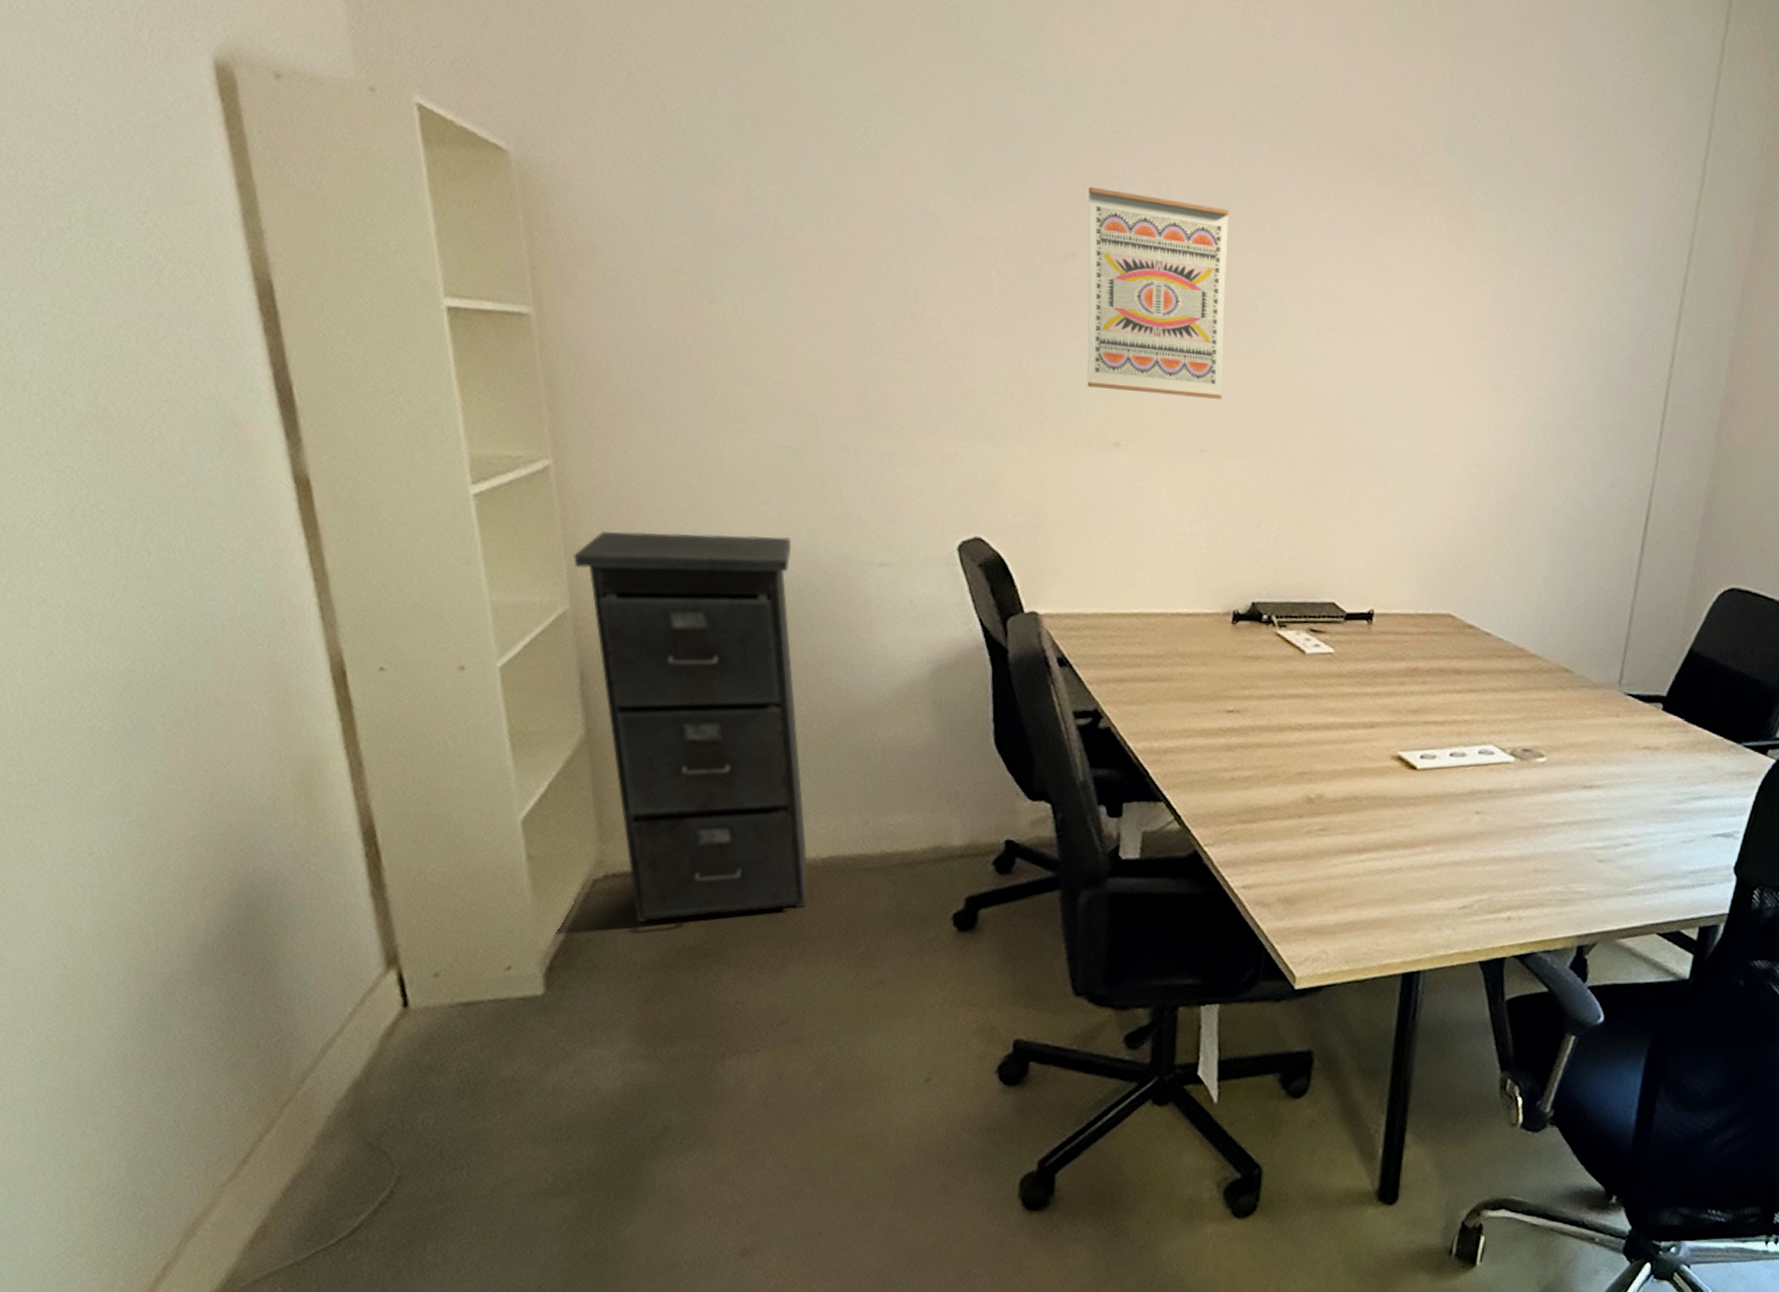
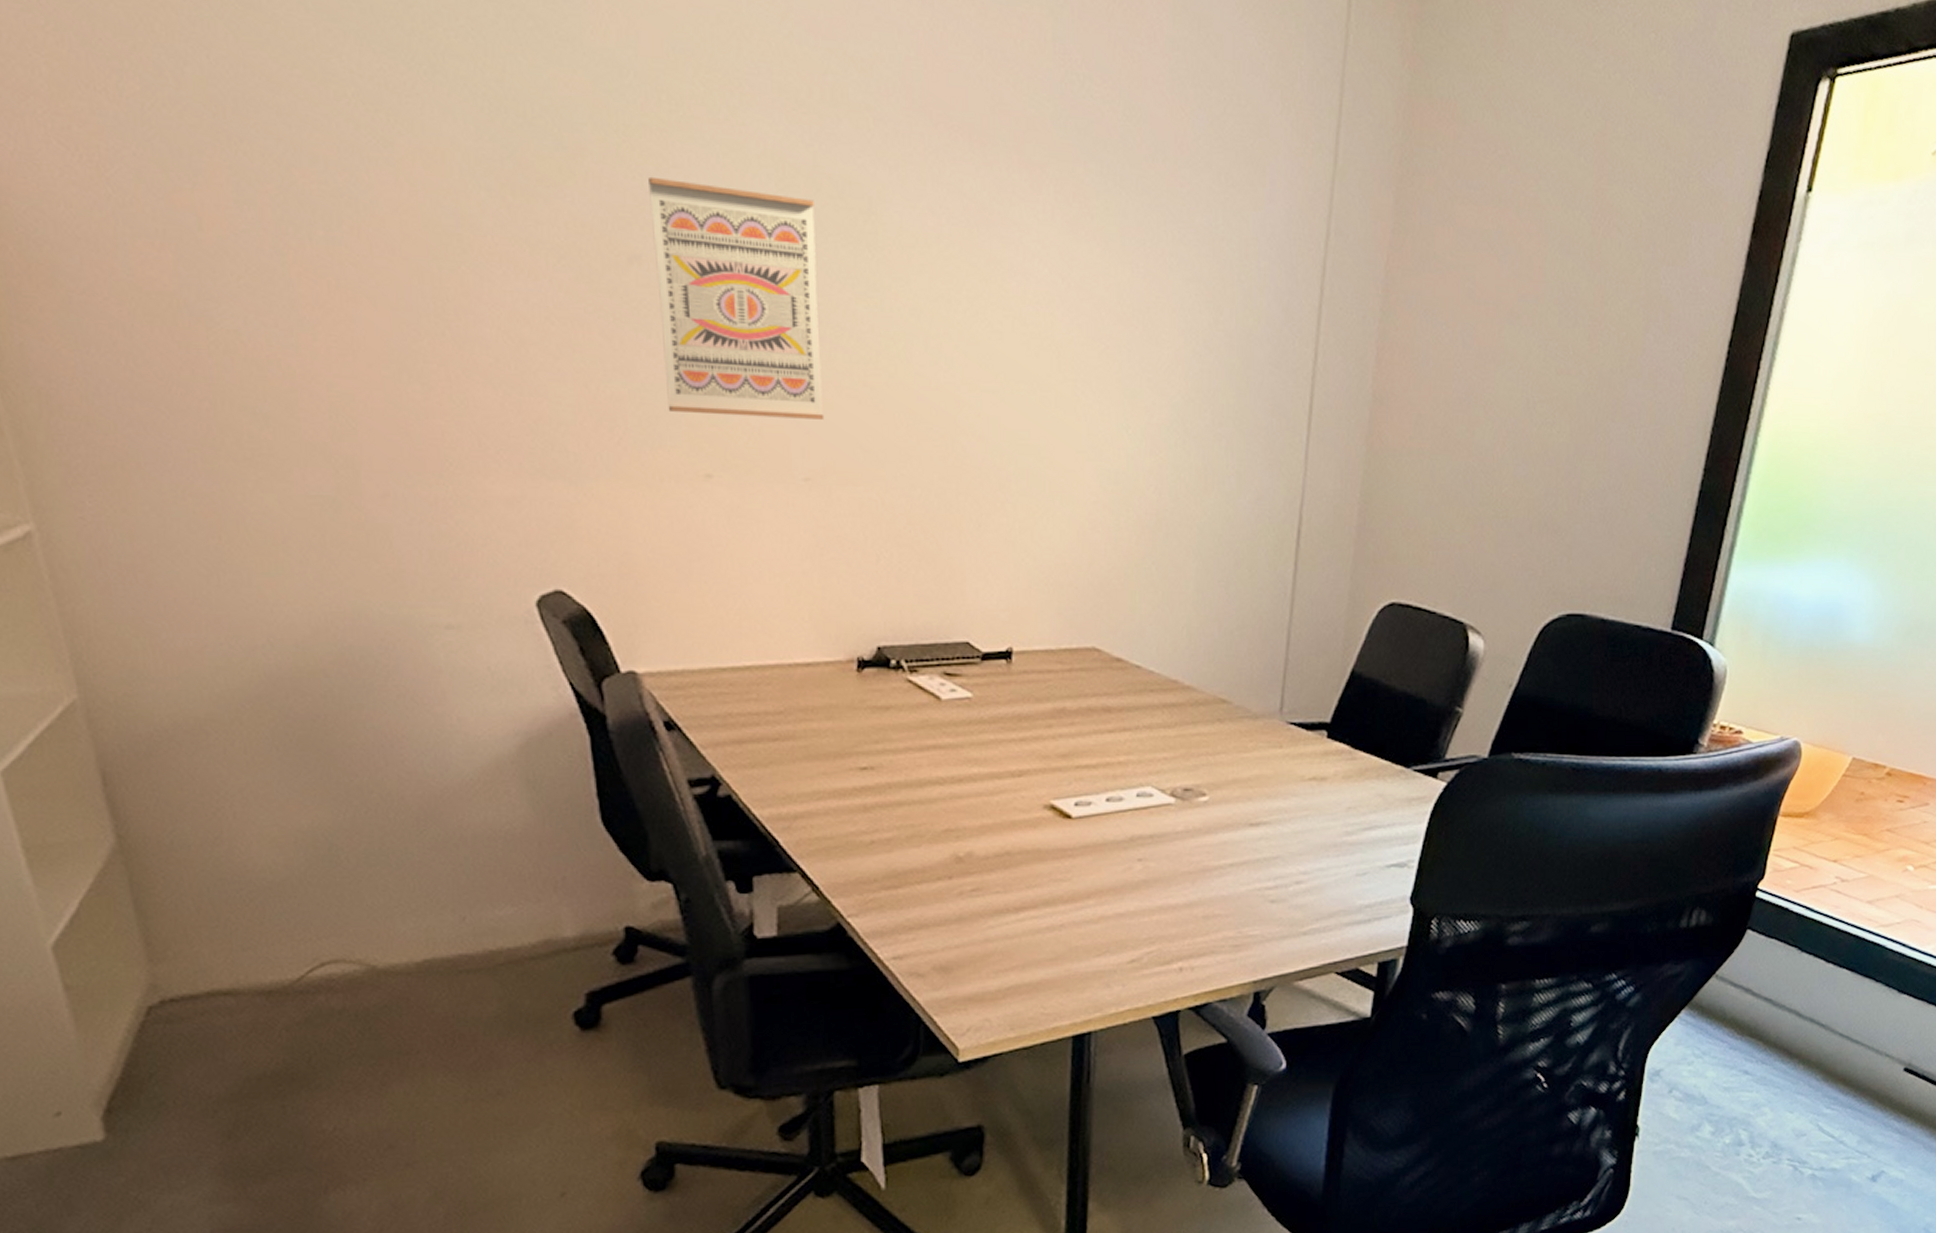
filing cabinet: present [573,530,807,922] -> none [75,601,403,1050]

